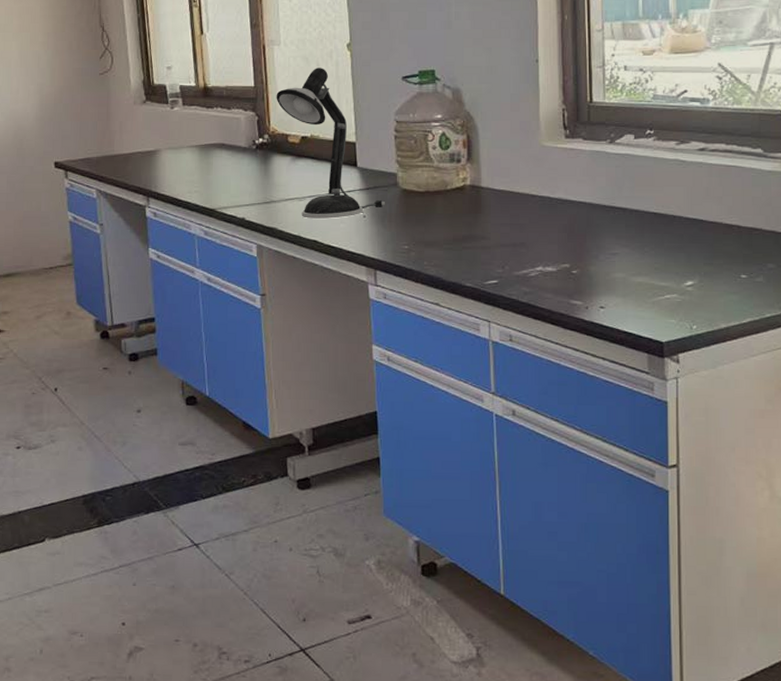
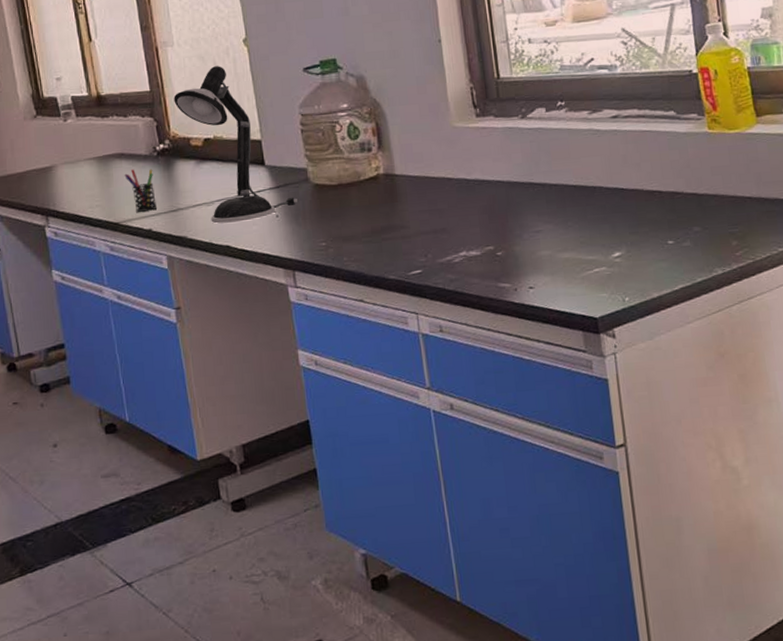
pen holder: none [223,160,252,201] -> present [124,169,158,212]

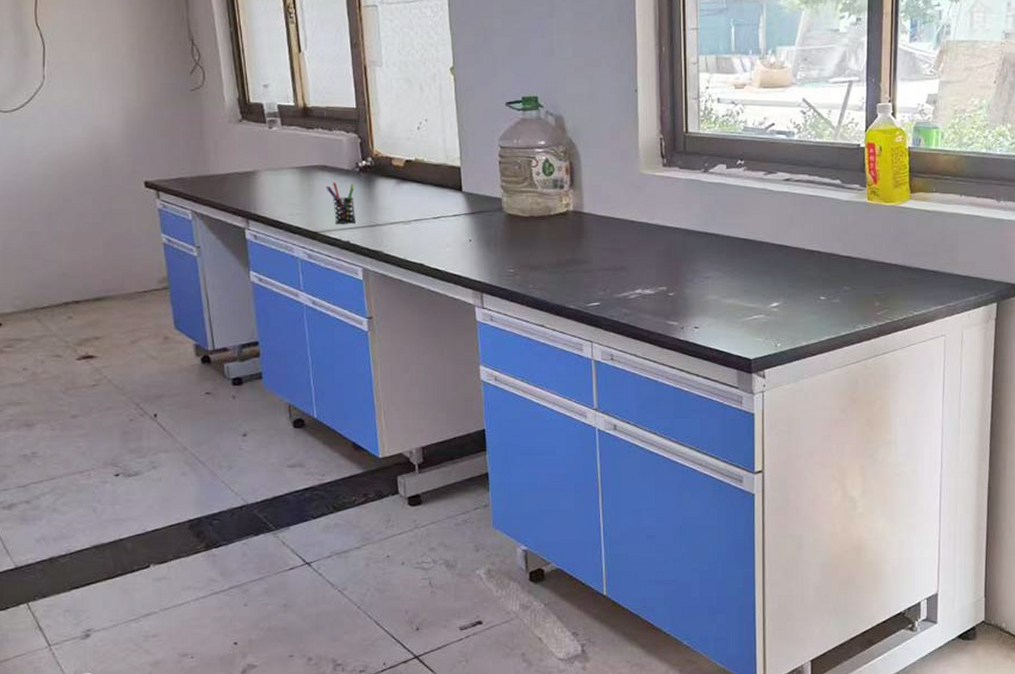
desk lamp: present [174,66,297,224] -> none [379,91,490,242]

